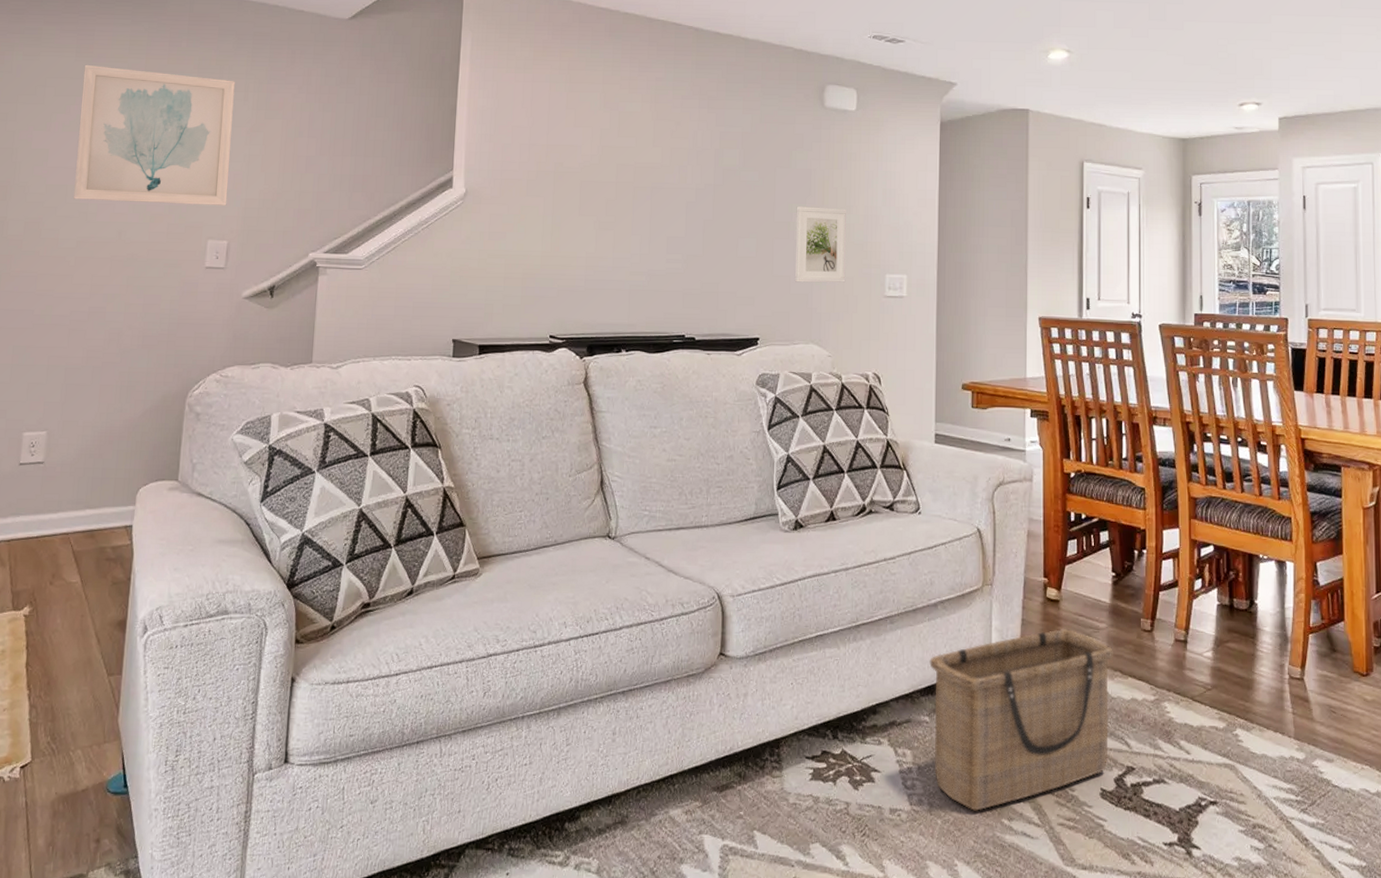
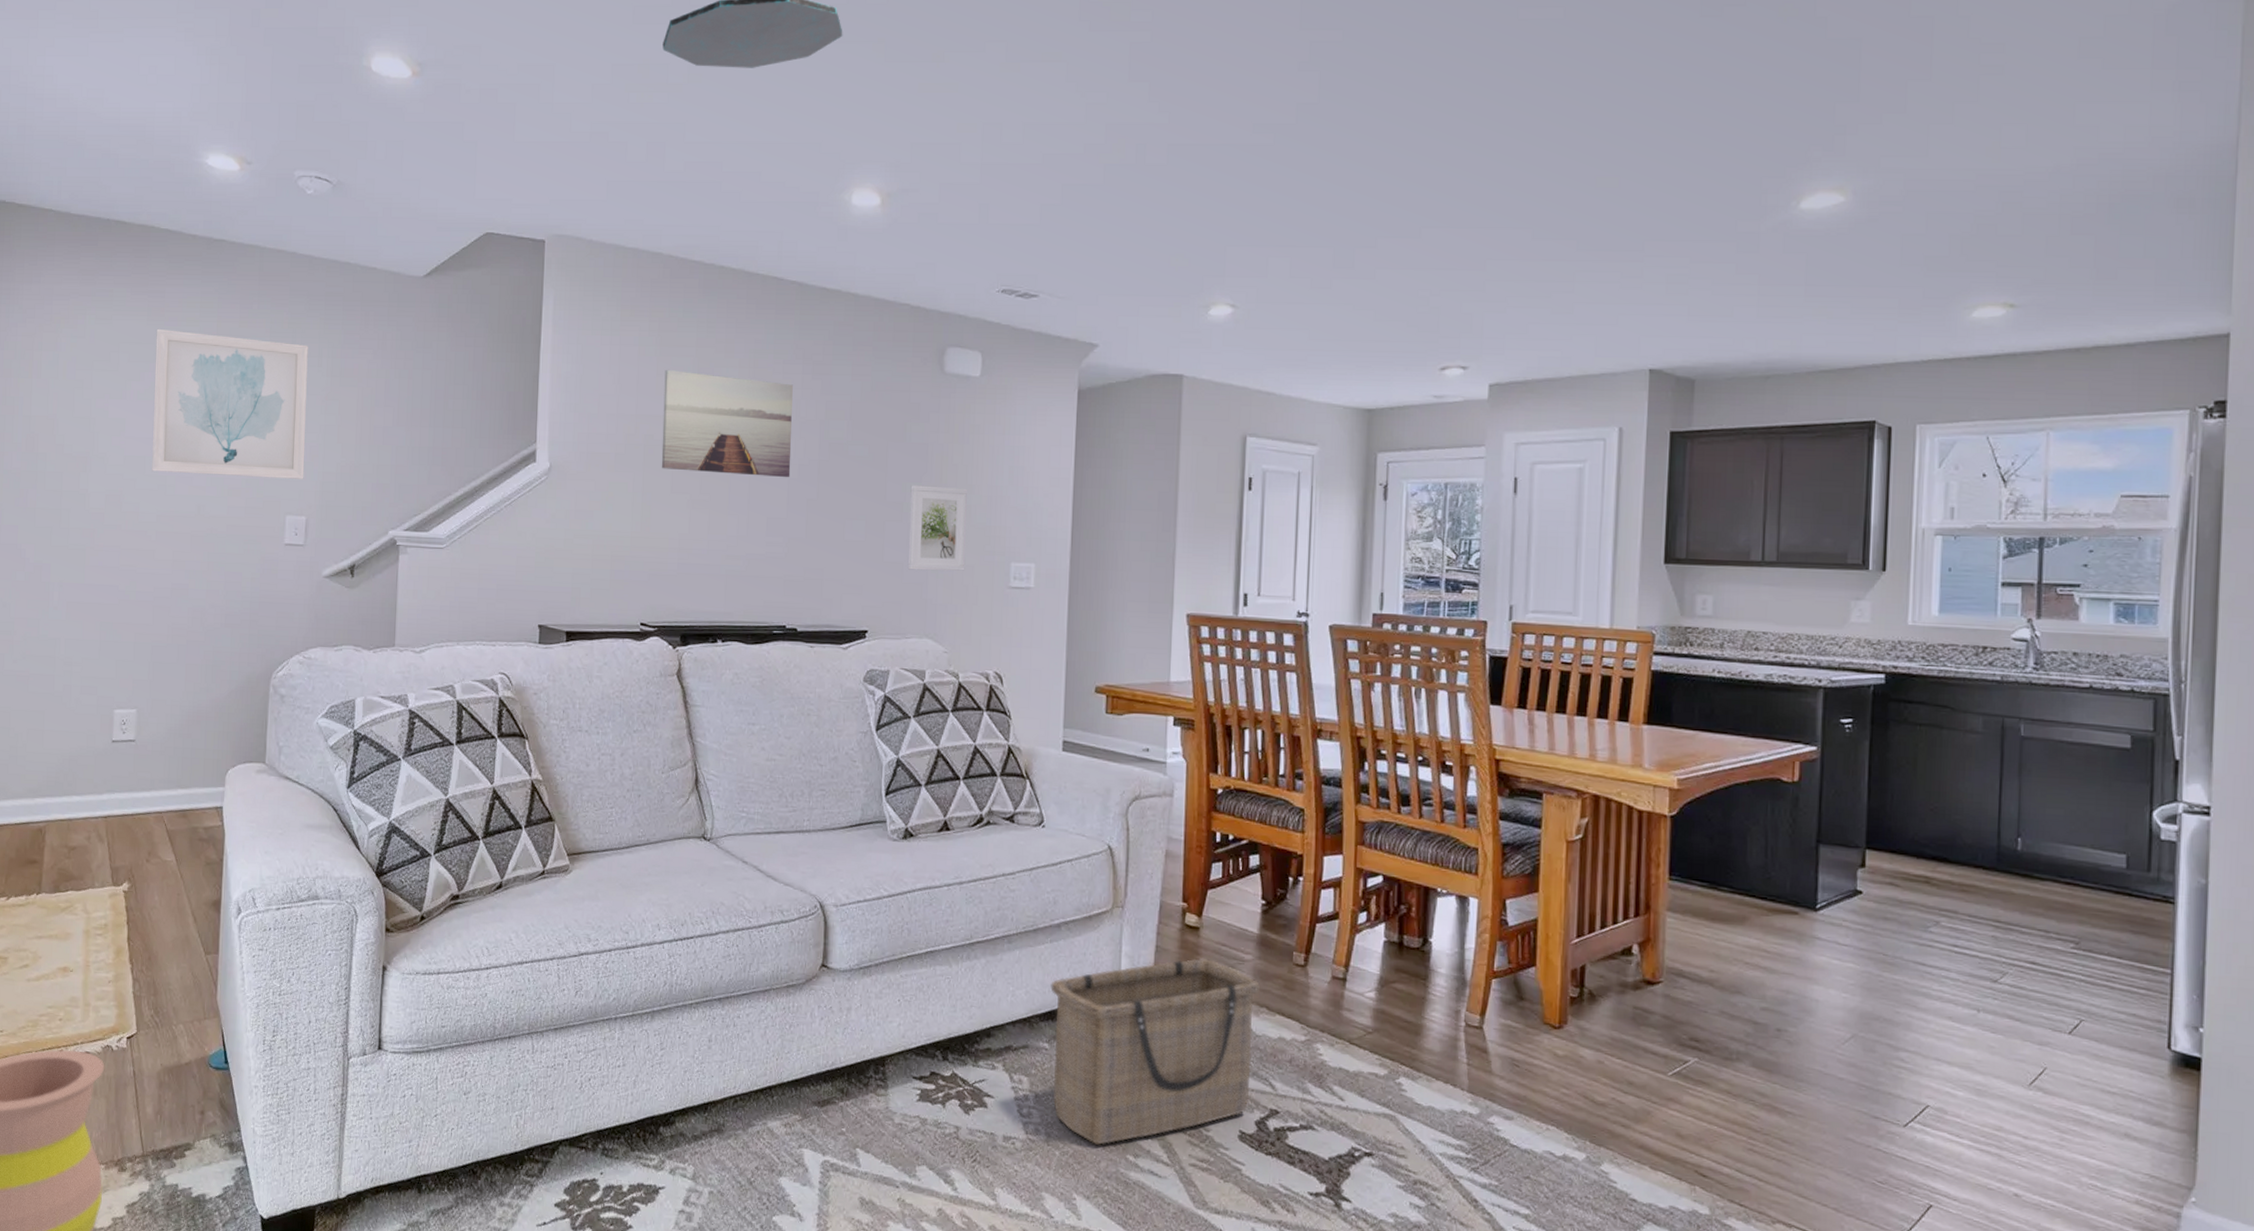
wall art: none [570,104,690,201] -> present [661,370,793,478]

